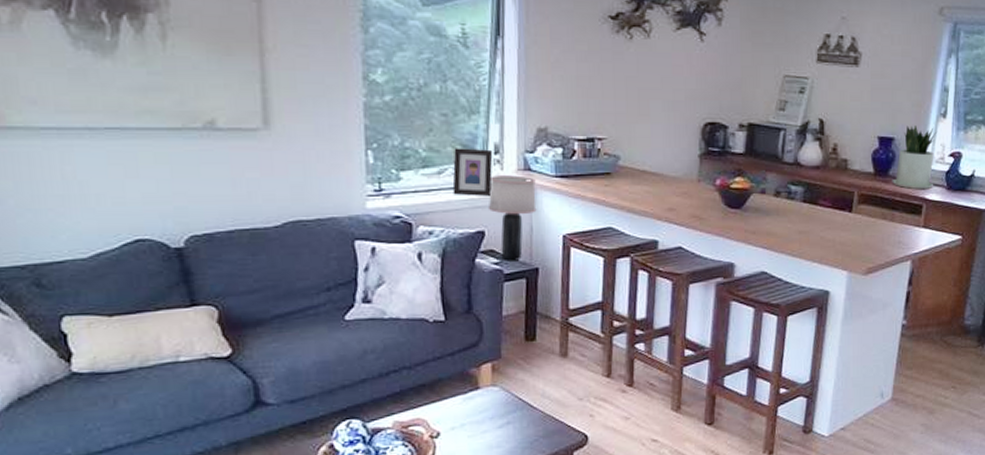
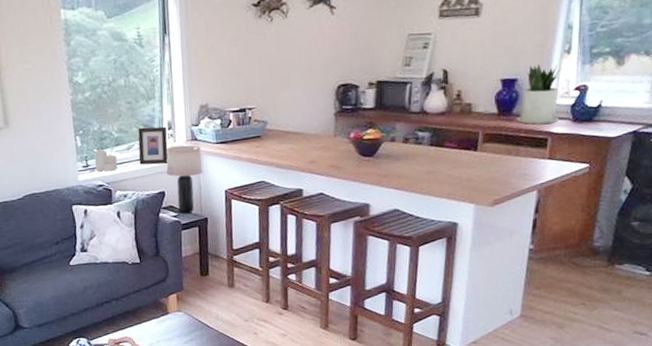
candle: none [391,167,423,201] -> present [94,147,118,173]

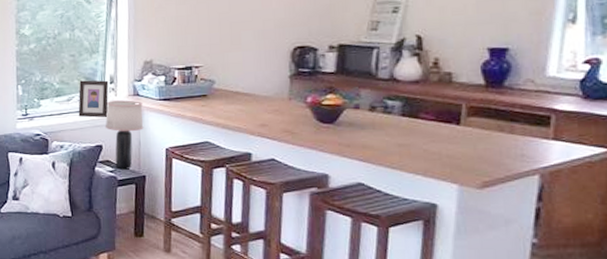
candle: present [94,147,118,173] -> none [34,97,57,122]
planter: present [516,64,561,125] -> none [508,34,564,100]

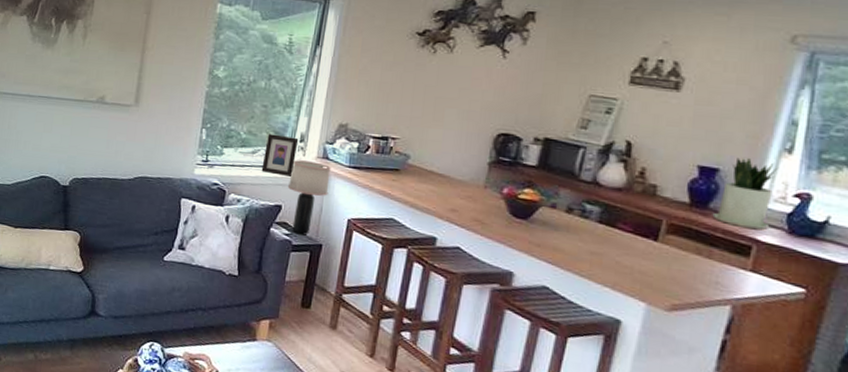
planter: none [508,34,564,100] -> present [712,157,778,230]

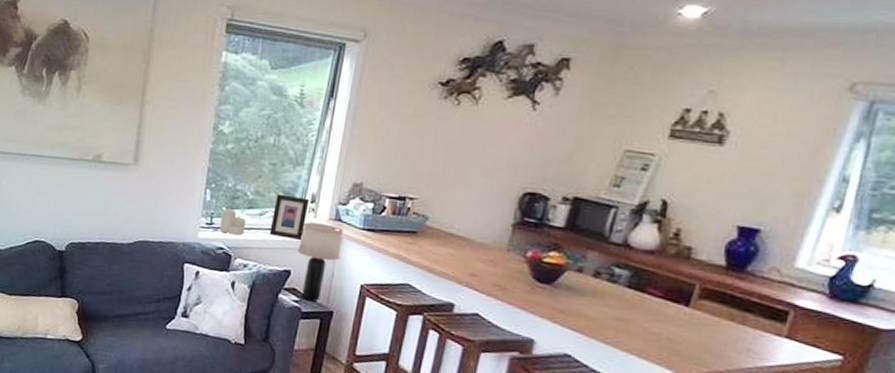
candle: none [214,145,239,173] -> present [219,206,246,236]
planter: present [712,157,778,230] -> none [749,217,824,294]

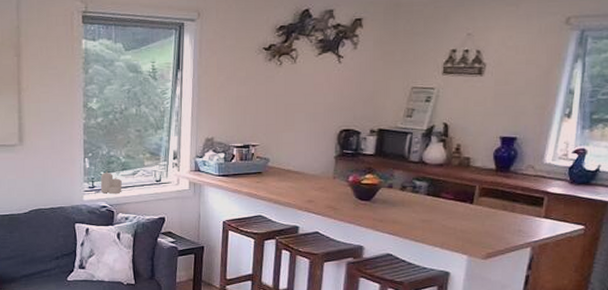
picture frame: present [269,194,310,241] -> none [143,155,172,192]
table lamp: present [297,222,344,302] -> none [167,175,204,241]

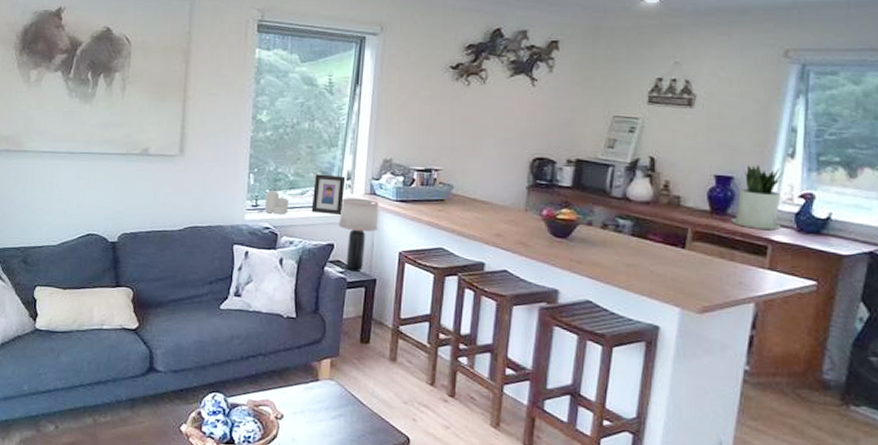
picture frame: none [143,155,172,192] -> present [311,174,346,216]
table lamp: none [167,175,204,241] -> present [338,198,379,272]
planter: none [513,126,560,184] -> present [731,165,783,231]

